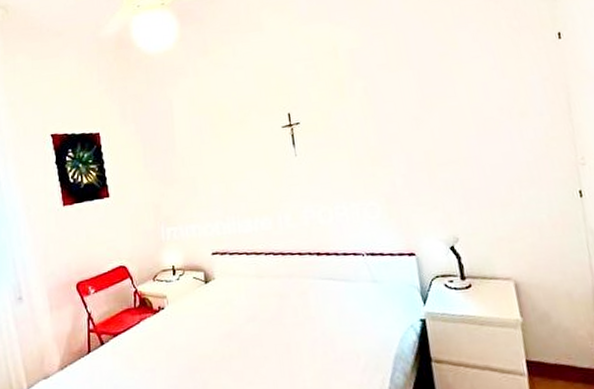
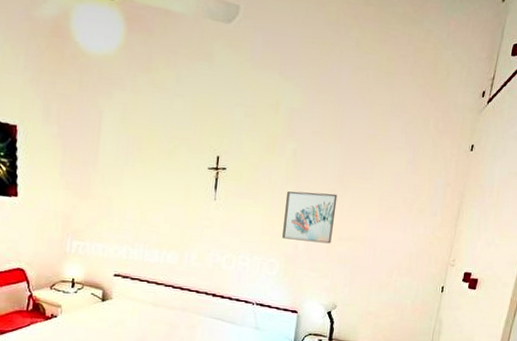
wall art: none [367,120,431,178] -> present [282,191,338,244]

